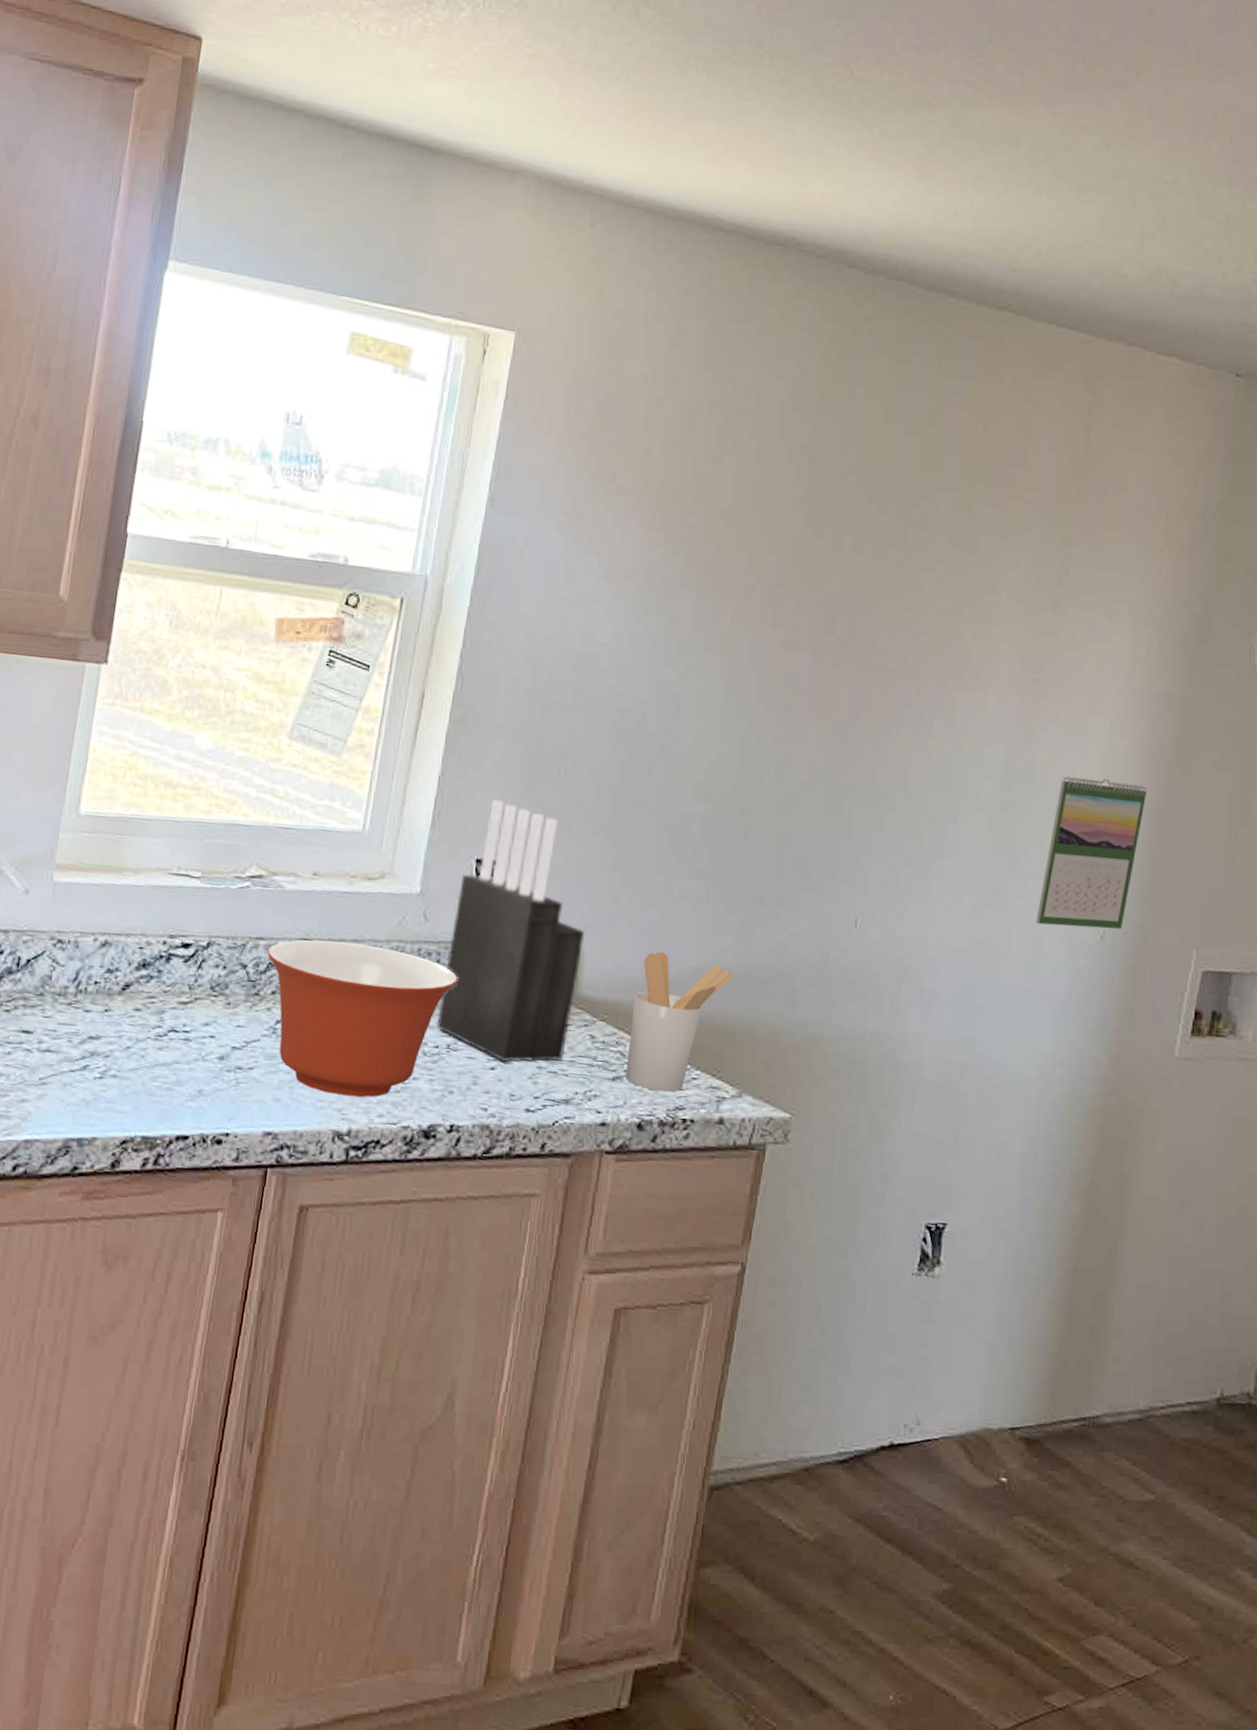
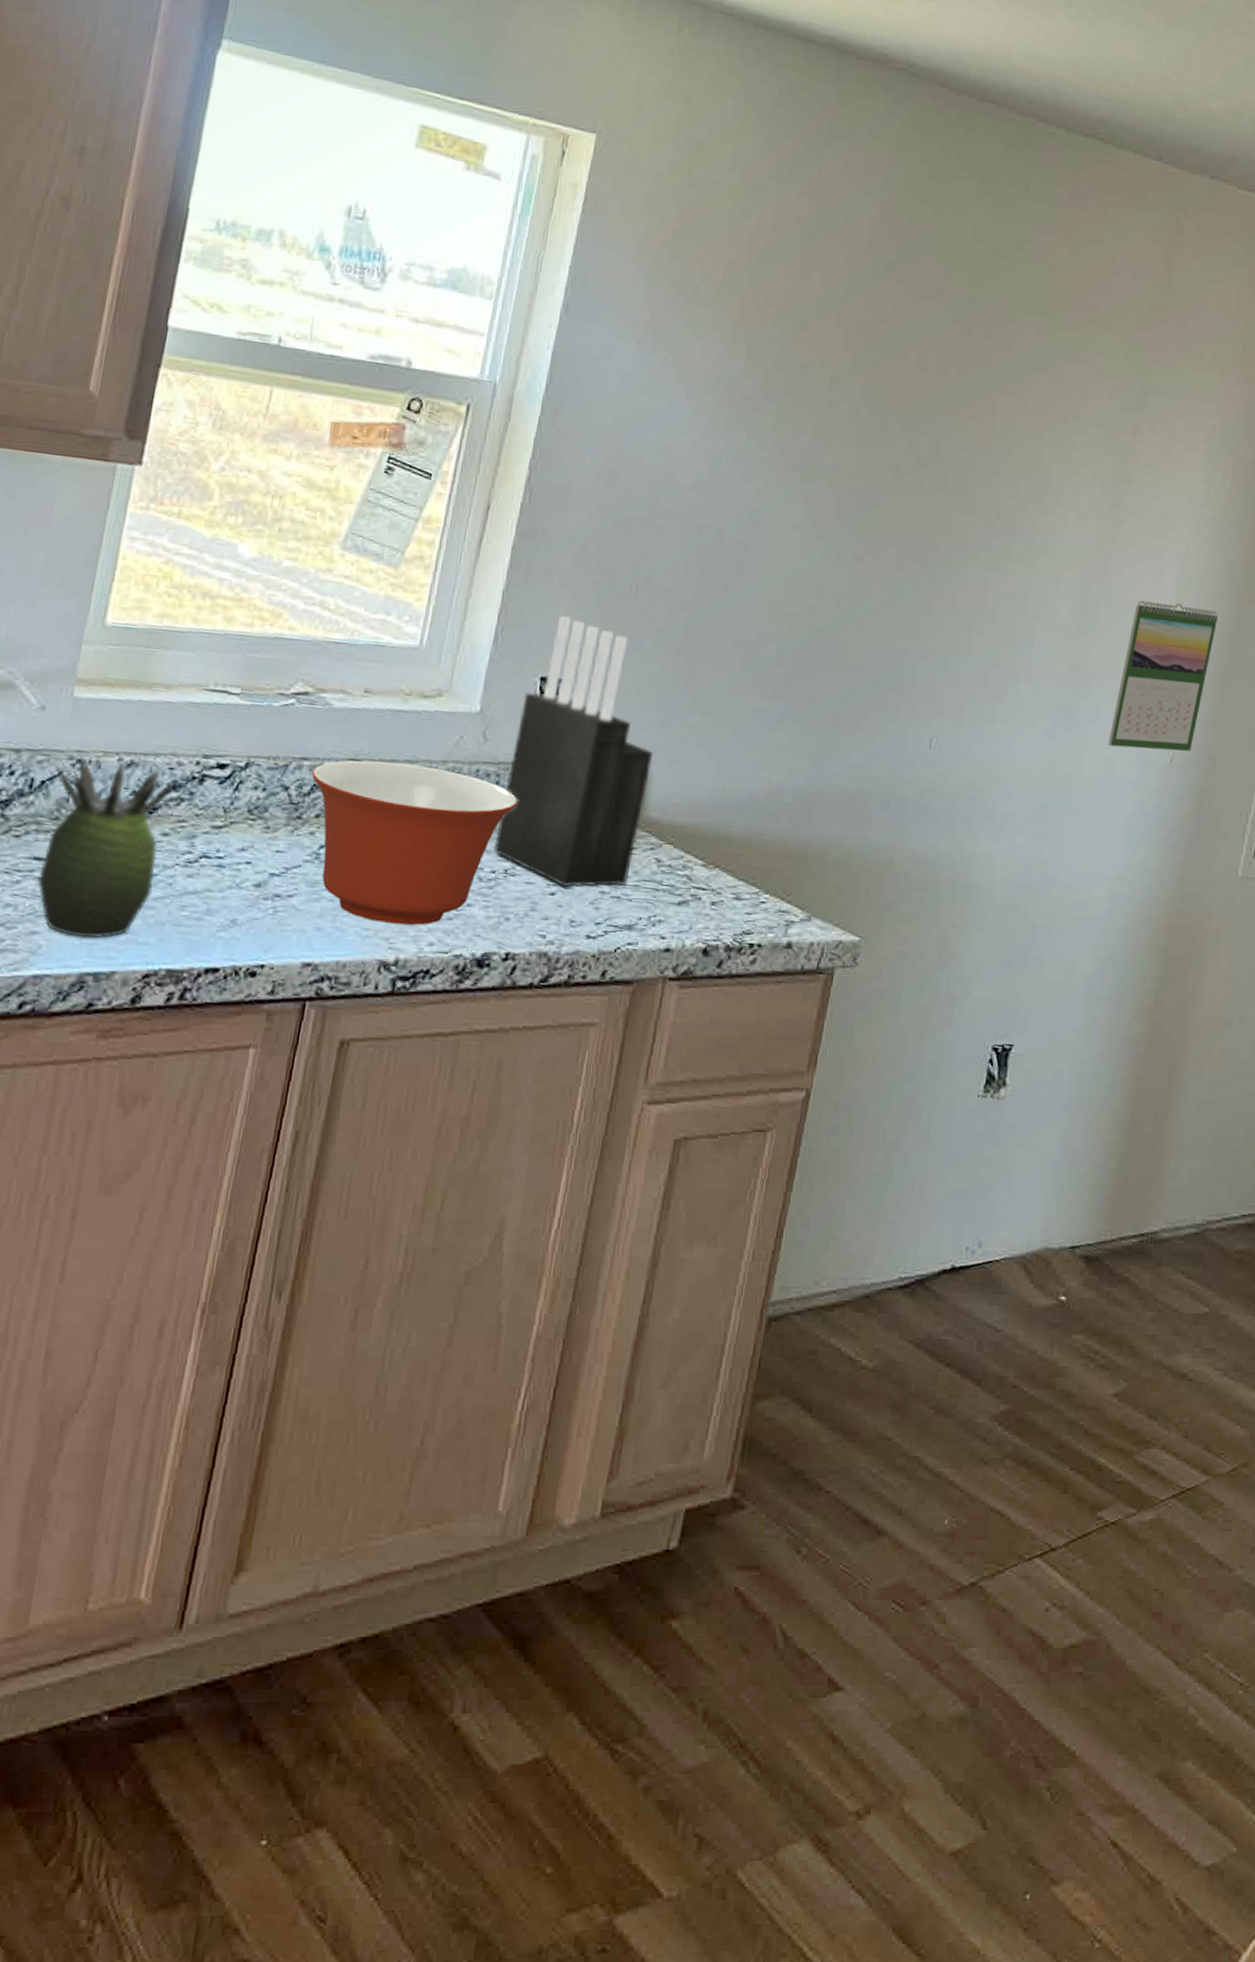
succulent plant: none [26,935,150,1106] -> present [37,755,181,938]
utensil holder: present [625,951,734,1092] -> none [691,772,806,917]

